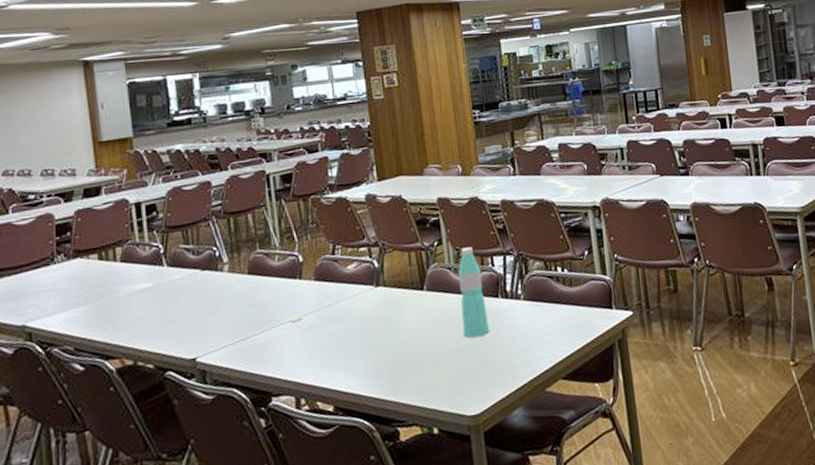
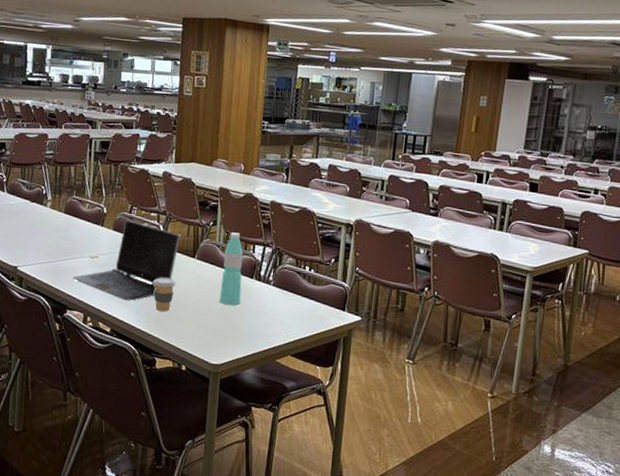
laptop computer: none [272,262,402,365] -> present [72,219,181,301]
coffee cup: none [378,323,406,367] -> present [153,277,176,312]

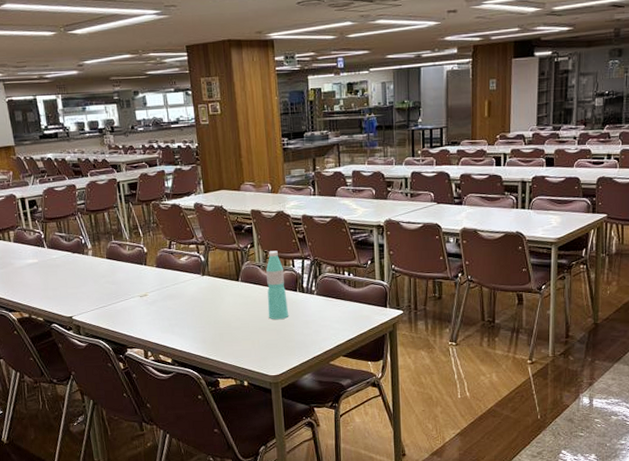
laptop computer: present [72,219,181,301] -> none [126,255,222,331]
coffee cup: present [153,277,176,312] -> none [204,304,225,336]

